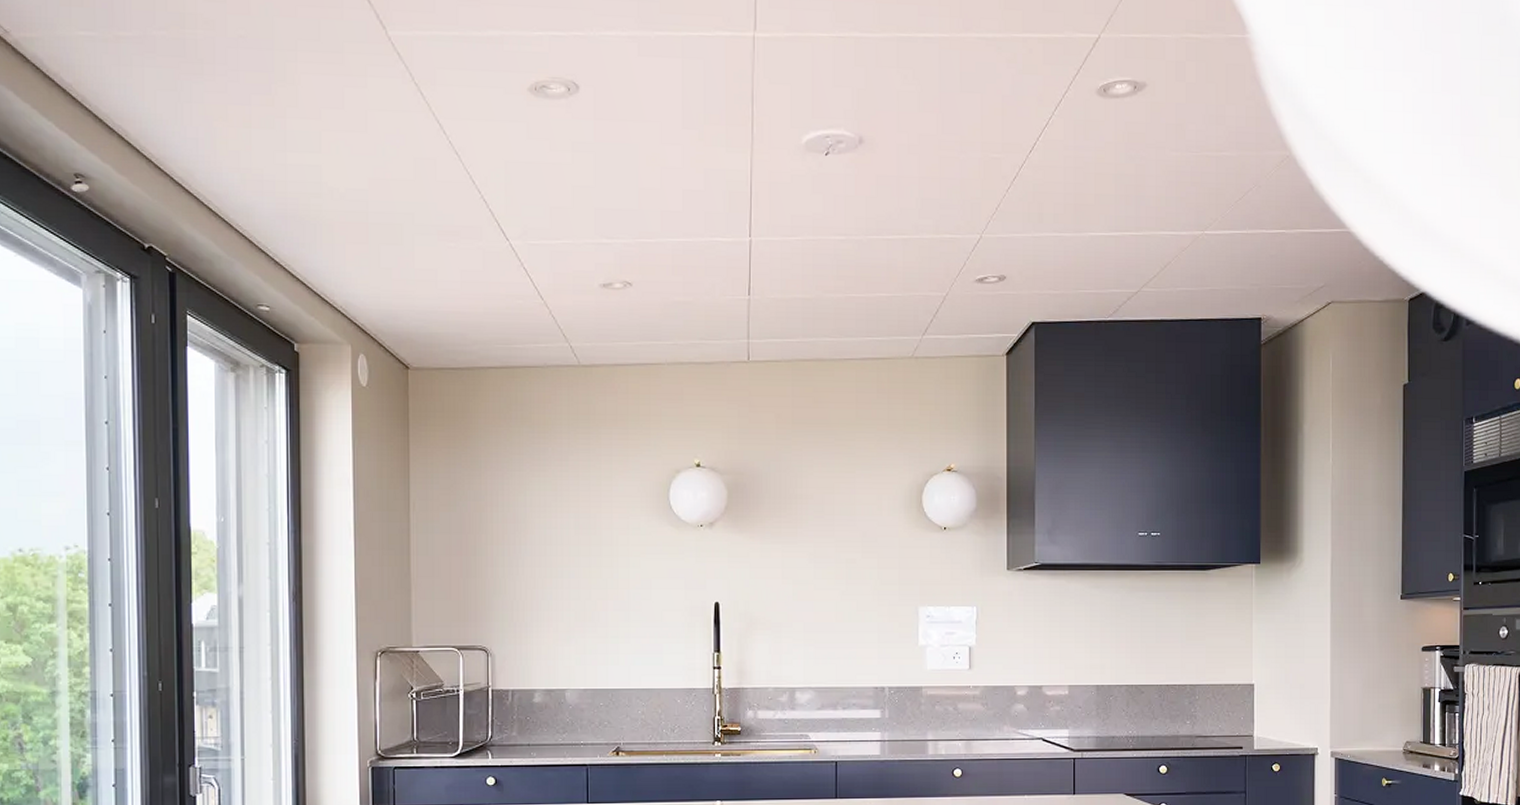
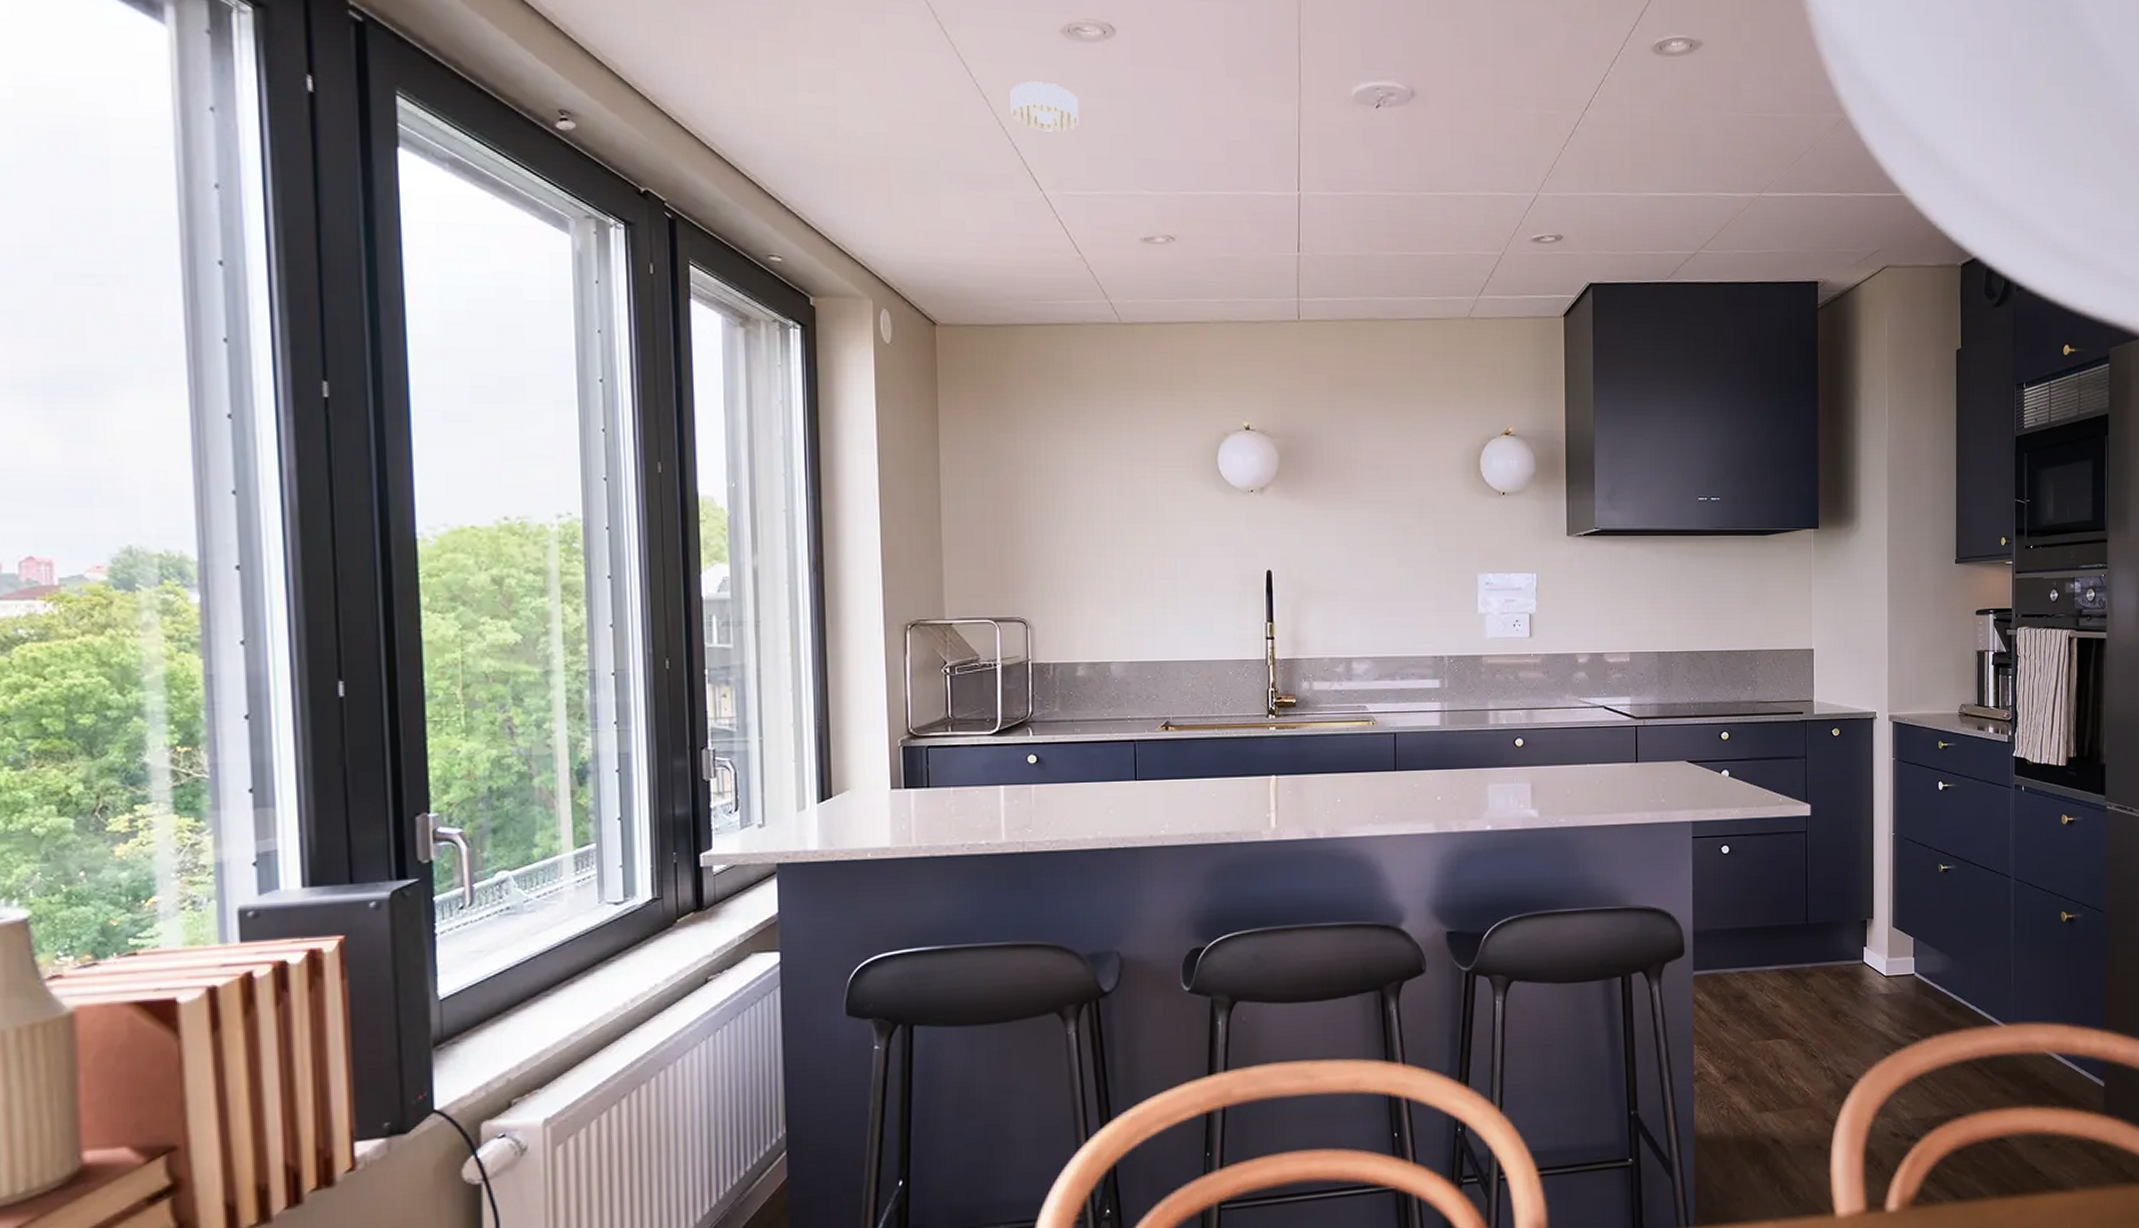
smoke detector: none [480,137,544,185] -> present [1010,81,1079,132]

